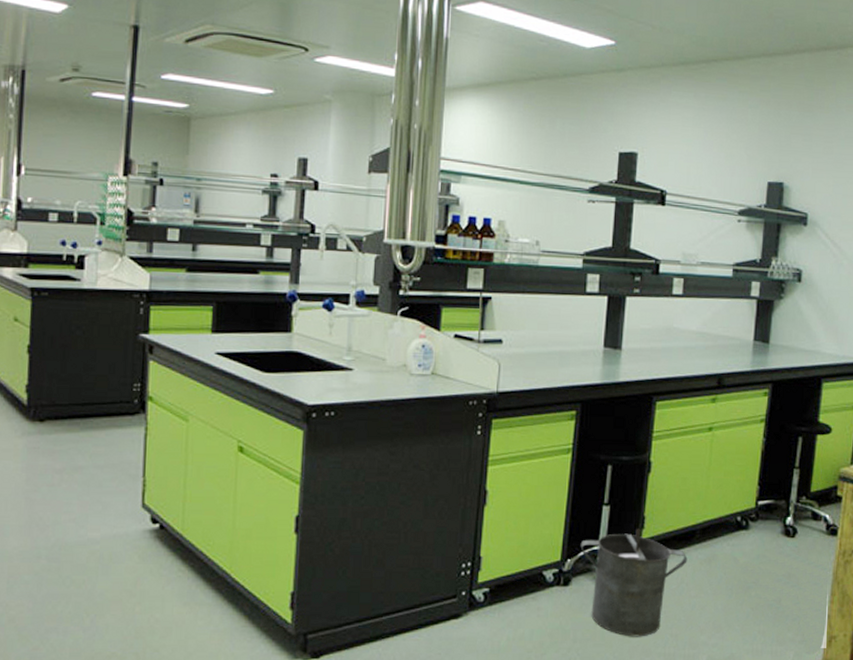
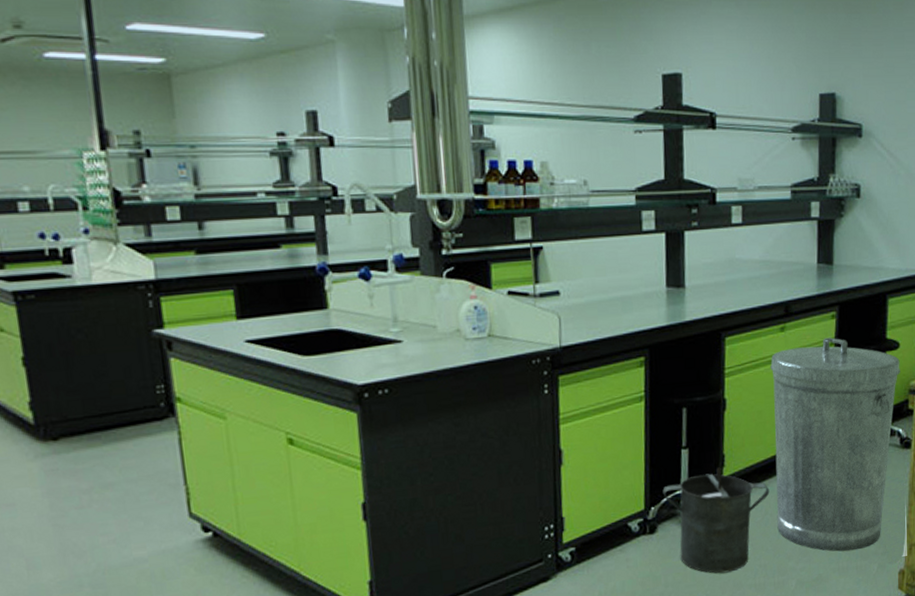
trash can: none [692,414,831,634] -> present [770,337,900,552]

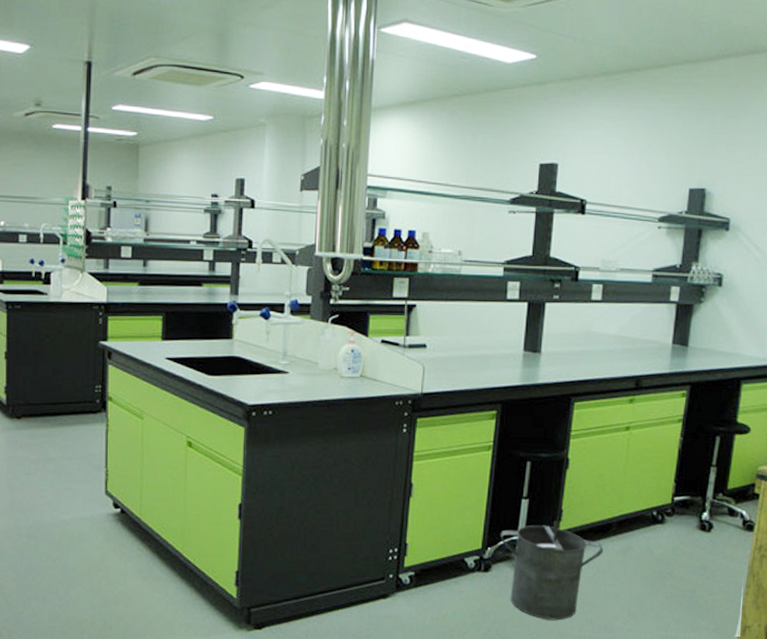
trash can: present [770,337,900,552] -> none [608,414,749,622]

